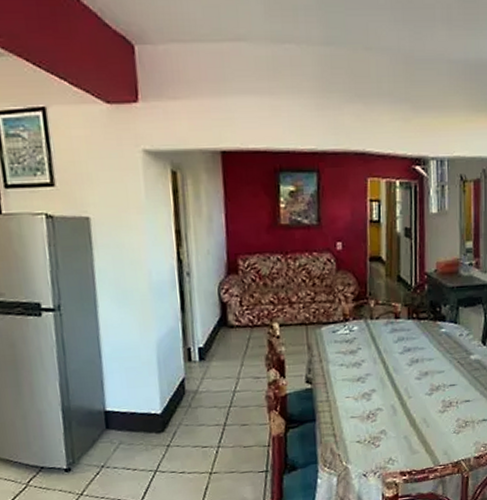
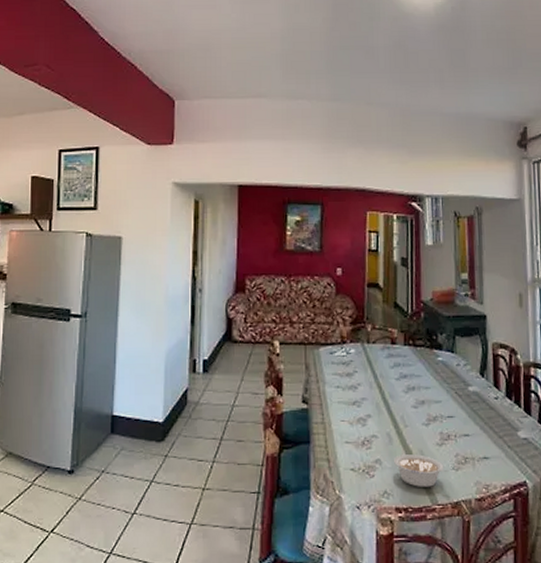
legume: none [397,422,450,452] -> present [393,454,448,487]

